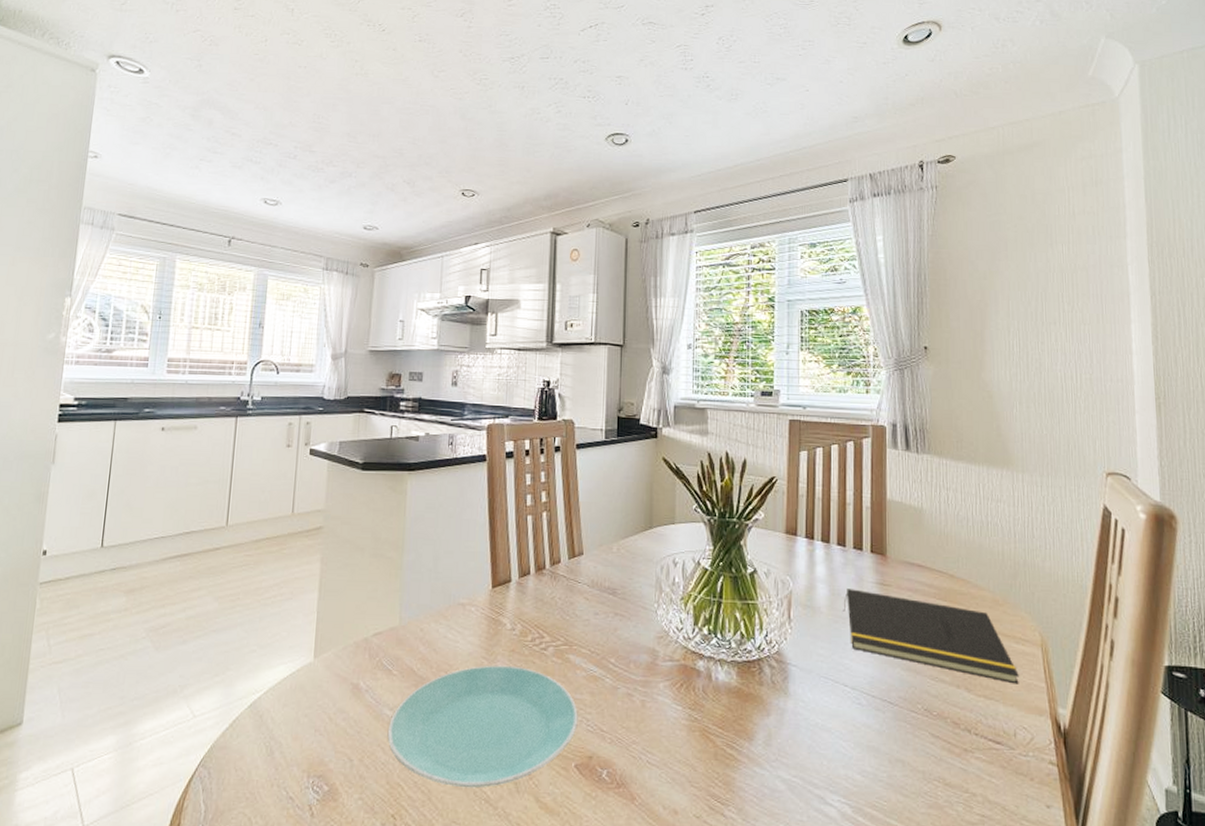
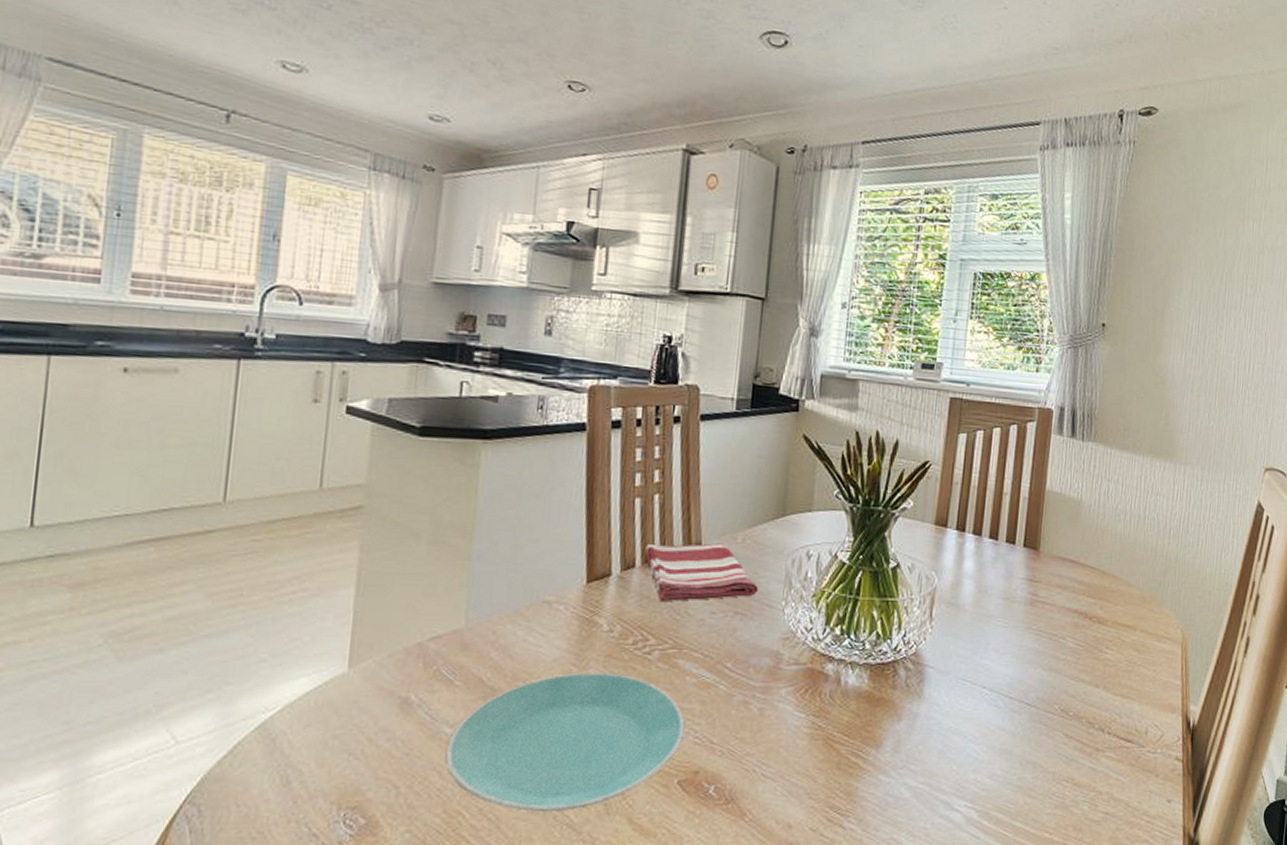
dish towel: none [537,553,634,604] -> present [645,543,759,602]
notepad: present [843,589,1019,684] -> none [988,585,1157,682]

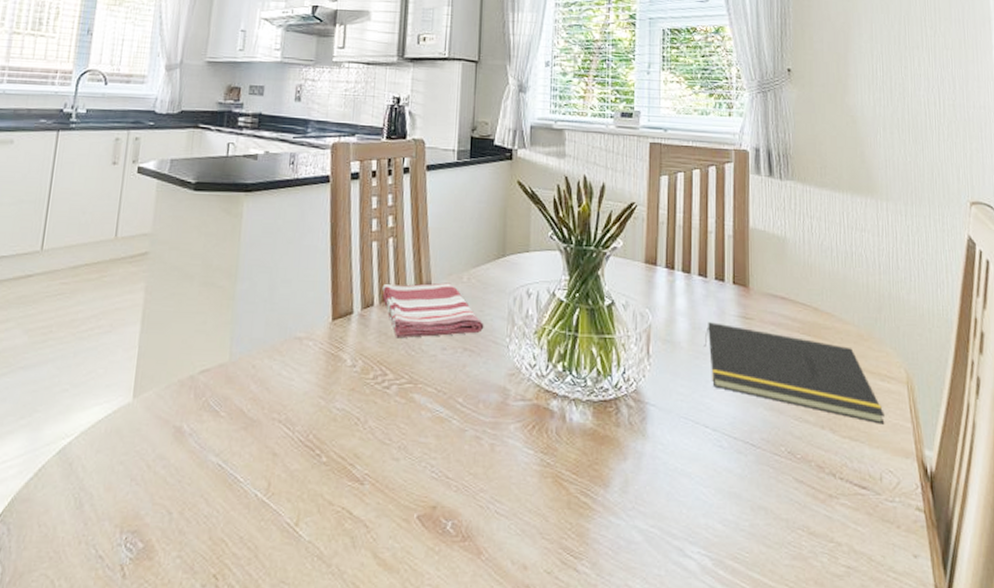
plate: present [445,672,685,813] -> none [211,405,422,544]
notepad: none [988,585,1157,682] -> present [704,322,885,425]

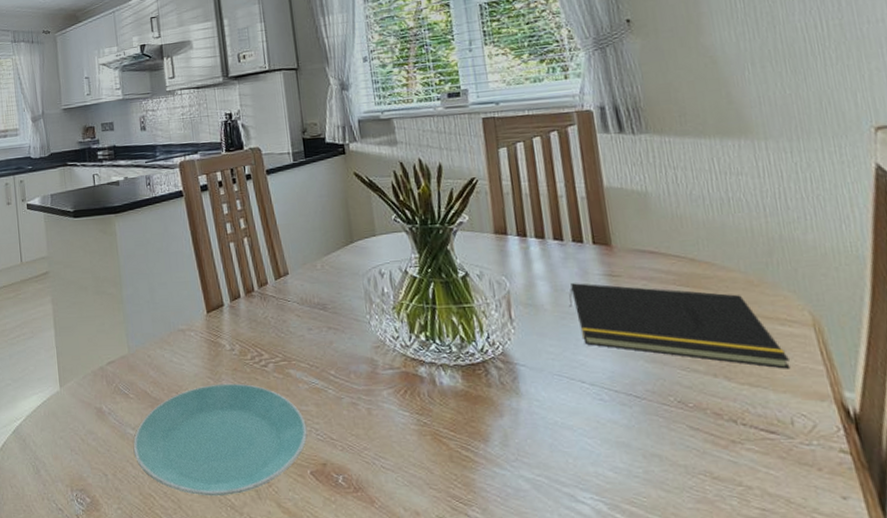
plate: none [211,405,422,544] -> present [133,383,308,496]
dish towel: present [382,282,484,339] -> none [245,271,344,324]

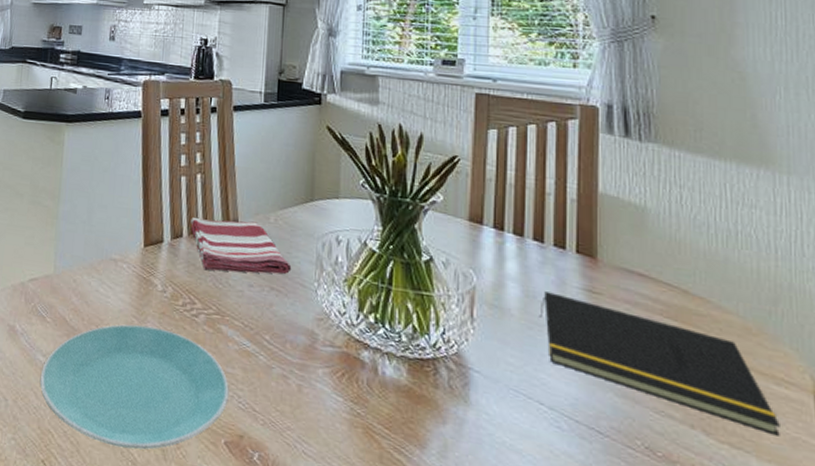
dish towel: none [245,271,344,324] -> present [190,218,292,274]

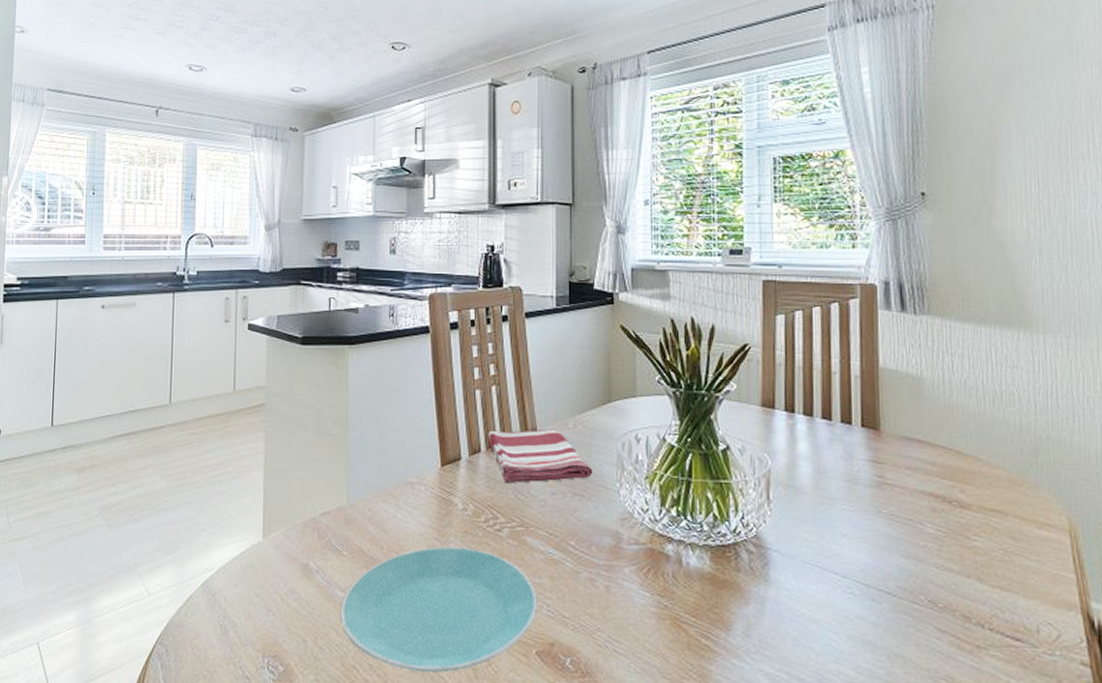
notepad: present [539,291,780,436] -> none [830,467,1043,575]

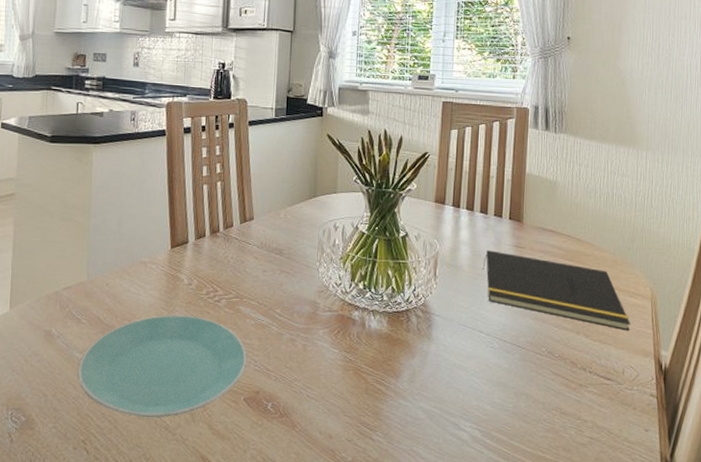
dish towel: present [488,429,593,484] -> none [212,218,298,263]
notepad: none [830,467,1043,575] -> present [482,250,630,331]

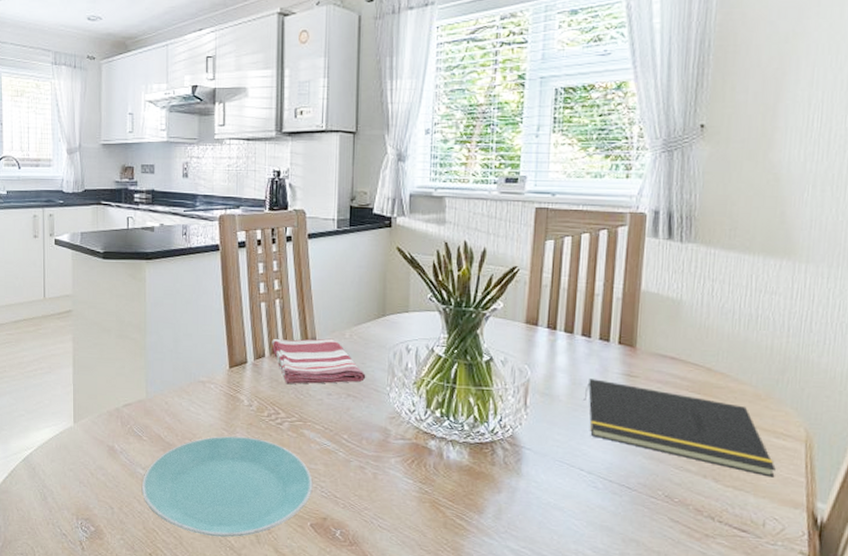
dish towel: none [212,218,298,263] -> present [272,338,366,385]

